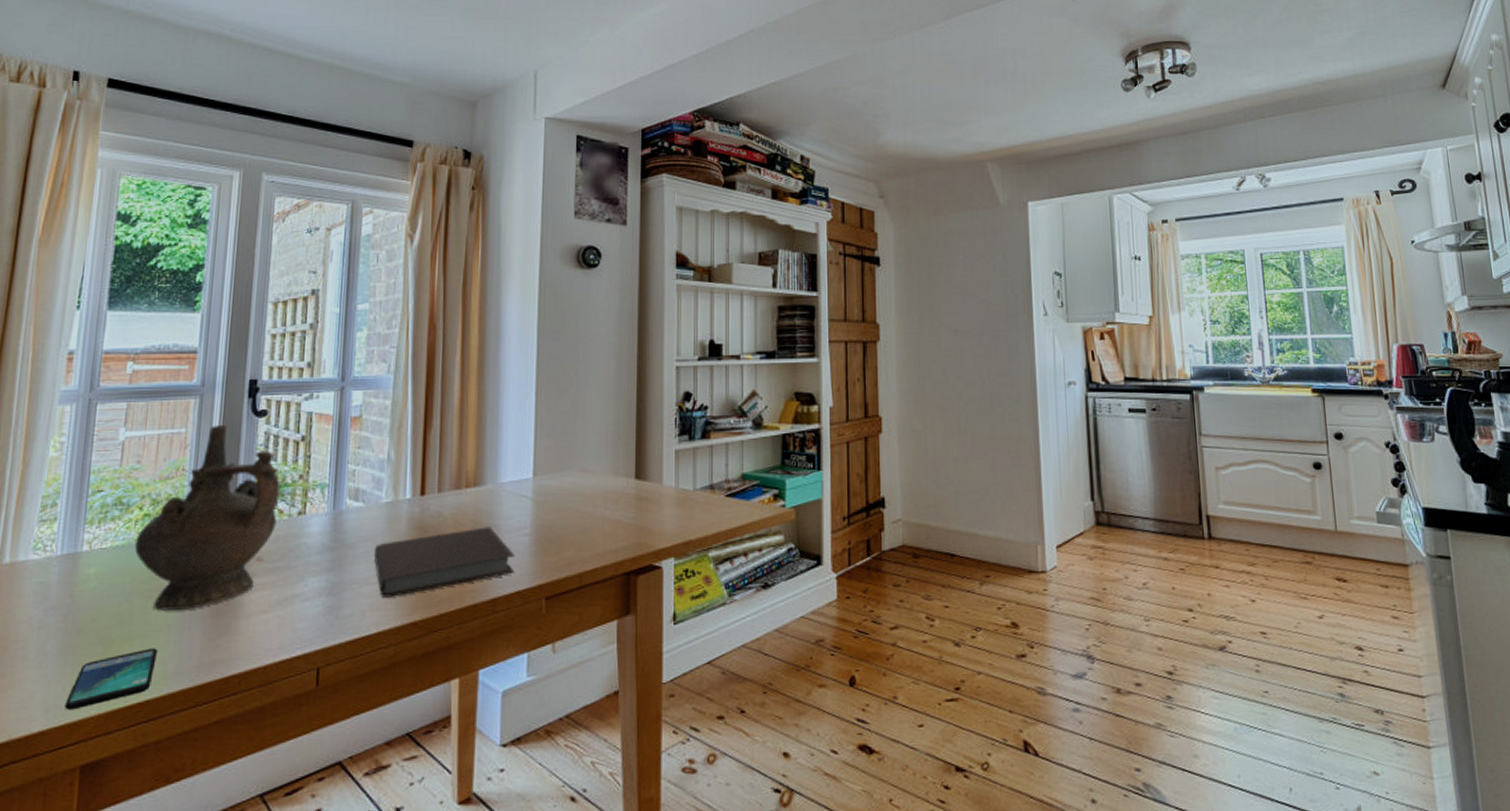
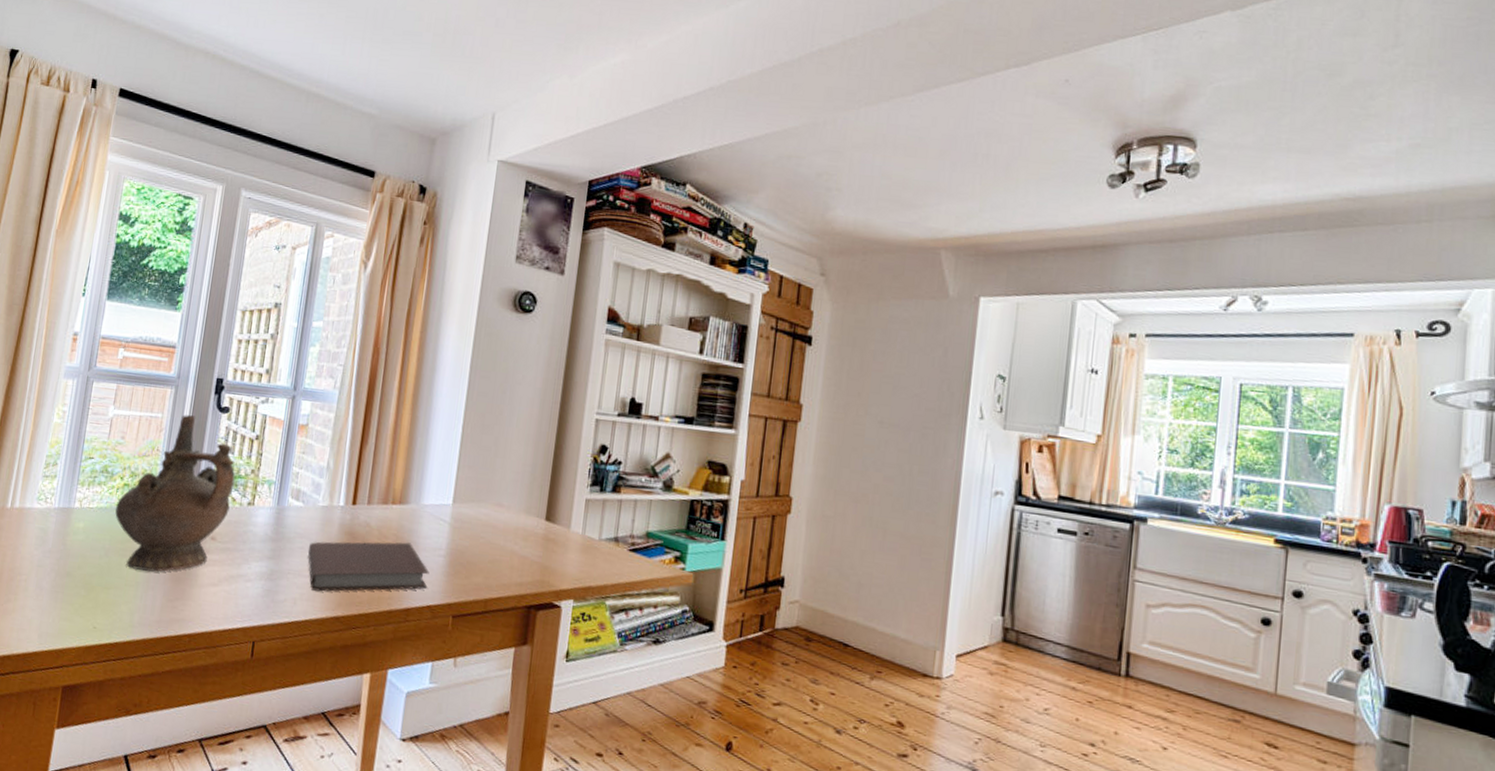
smartphone: present [65,648,157,711] -> none [53,599,127,640]

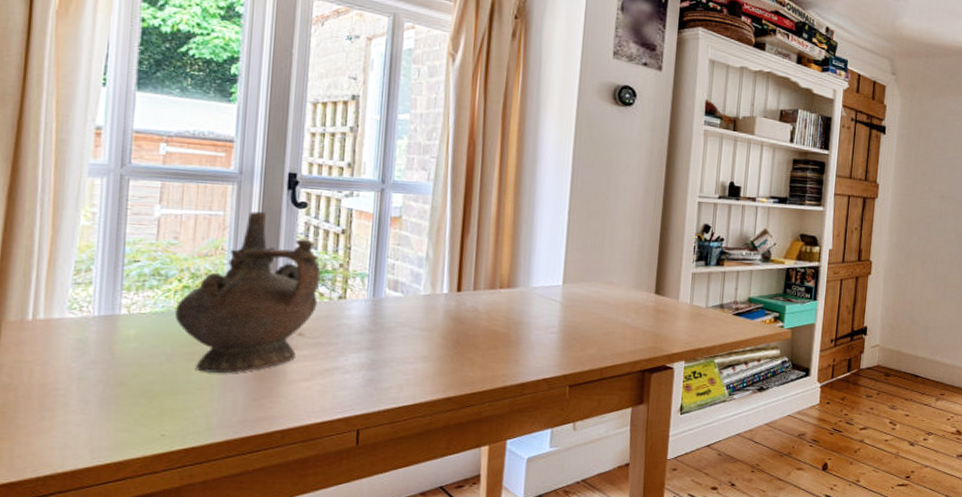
notebook: present [307,541,430,592] -> none [411,323,543,376]

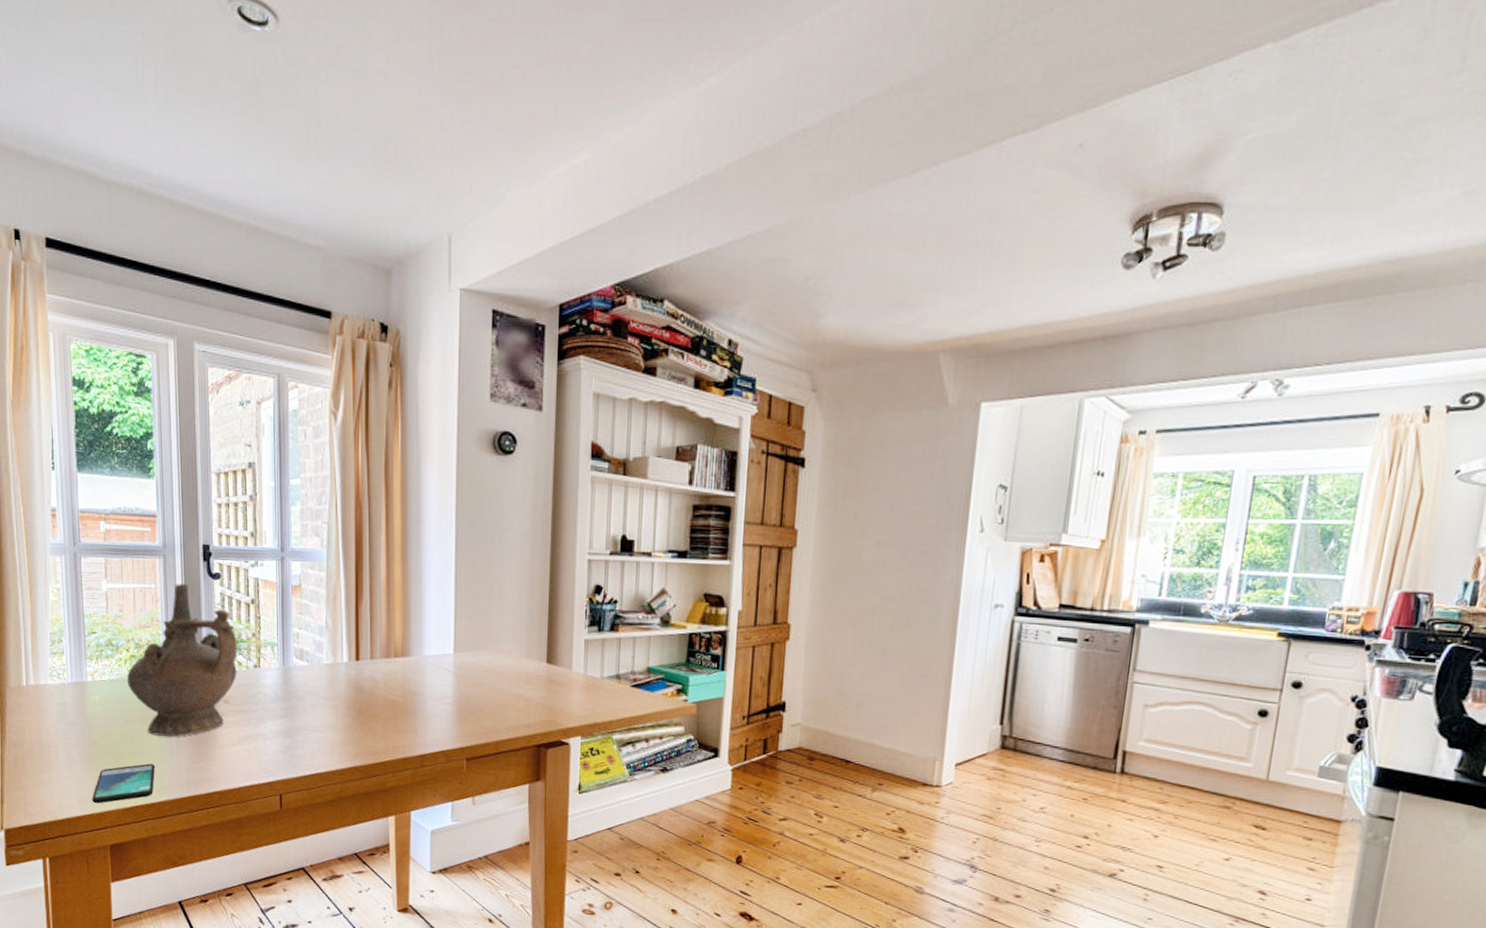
smartphone: none [110,403,201,452] -> present [92,763,155,804]

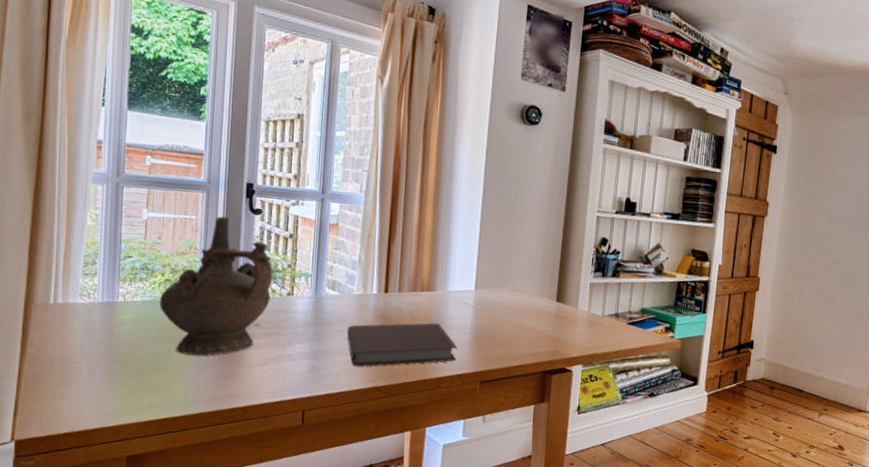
smartphone: present [92,763,155,804] -> none [112,380,180,417]
notebook: none [319,693,439,745] -> present [346,323,458,367]

